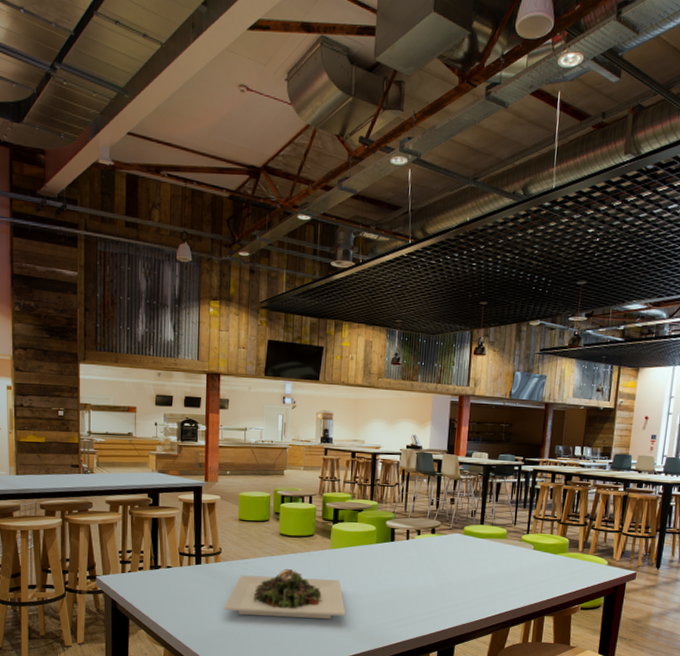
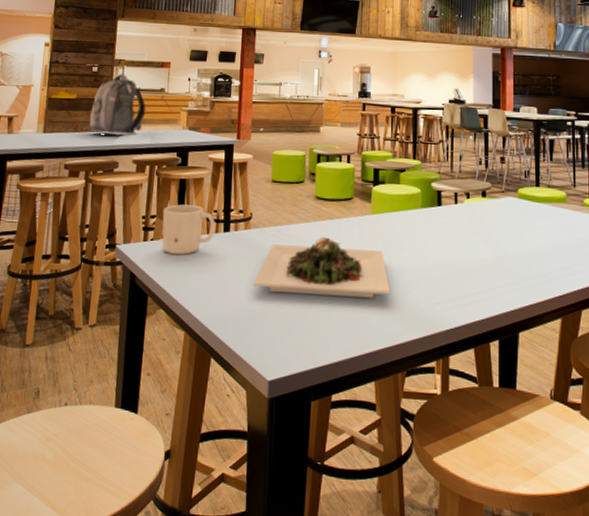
backpack: none [60,418,115,478] -> present [88,74,146,136]
mug: none [138,540,187,584] -> present [161,204,215,255]

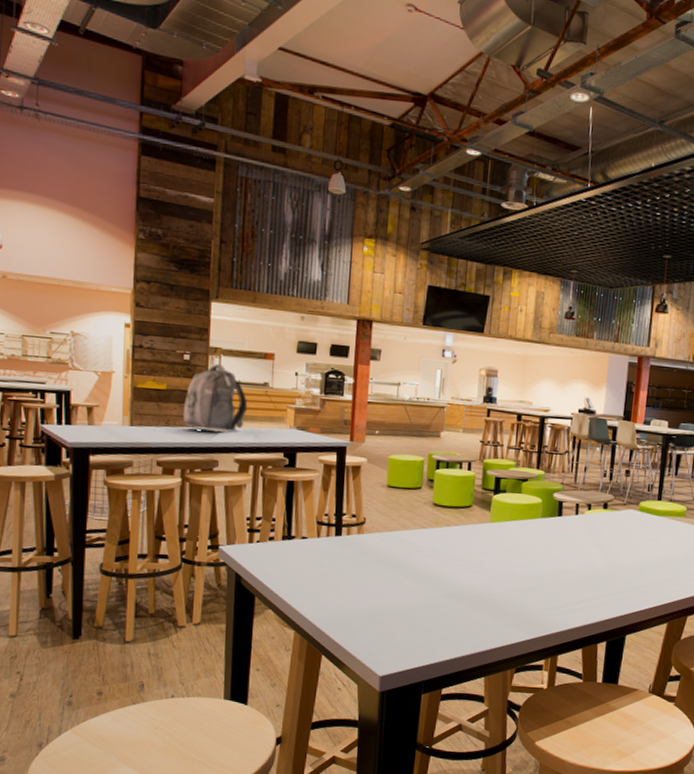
mug: present [161,204,215,255] -> none [268,507,326,557]
salad: present [252,237,390,298] -> none [365,543,505,602]

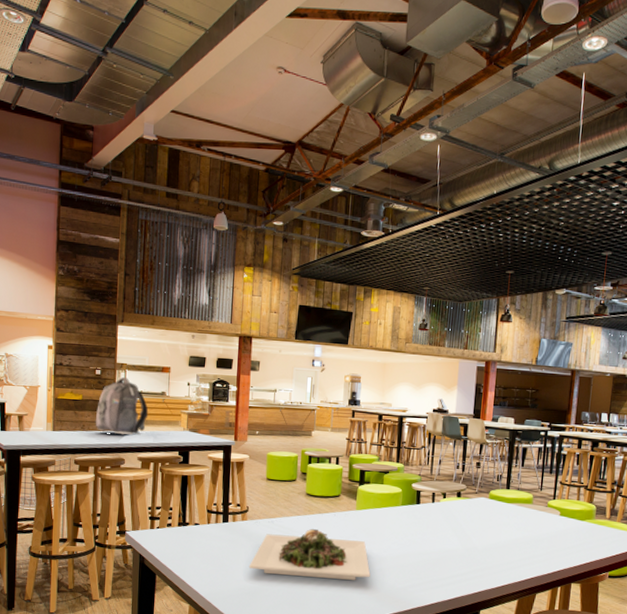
salad: none [365,543,505,602] -> present [248,528,371,580]

